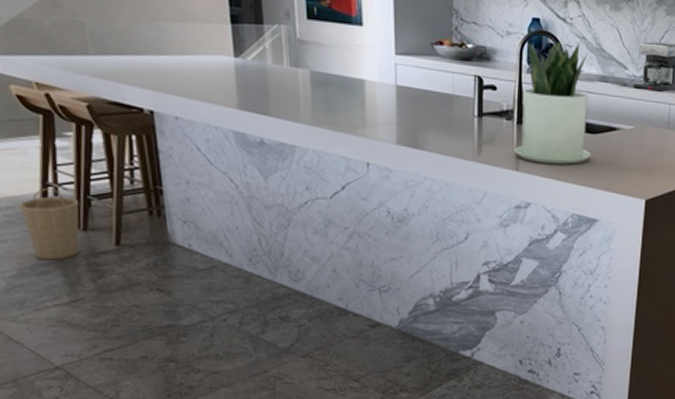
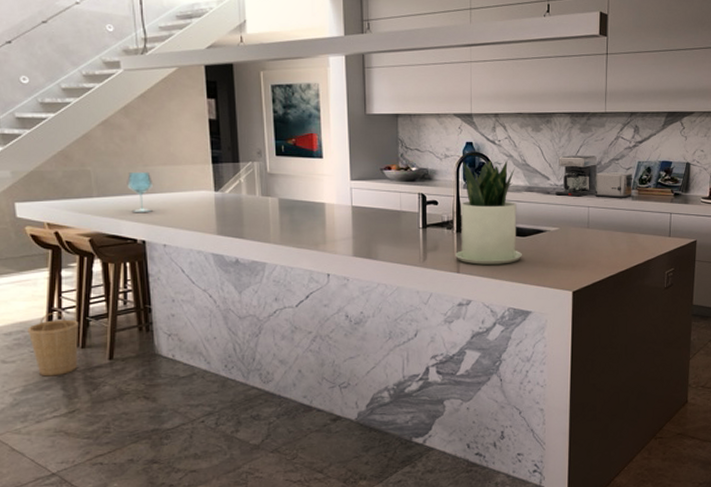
wine glass: none [129,27,161,78] -> present [127,171,153,213]

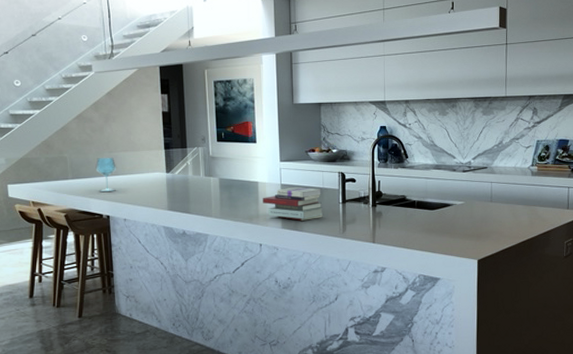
basket: present [27,313,78,377] -> none [15,277,55,331]
books: none [330,209,400,249] -> present [263,187,323,222]
planter: present [455,160,522,265] -> none [371,142,431,236]
coffee maker: present [555,154,597,198] -> none [461,135,499,174]
toaster: present [595,171,633,199] -> none [497,150,533,175]

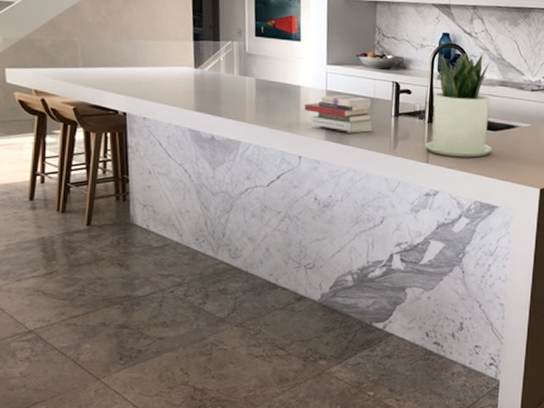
wine glass: present [95,157,116,192] -> none [111,44,136,86]
planter: none [371,142,431,236] -> present [425,51,492,157]

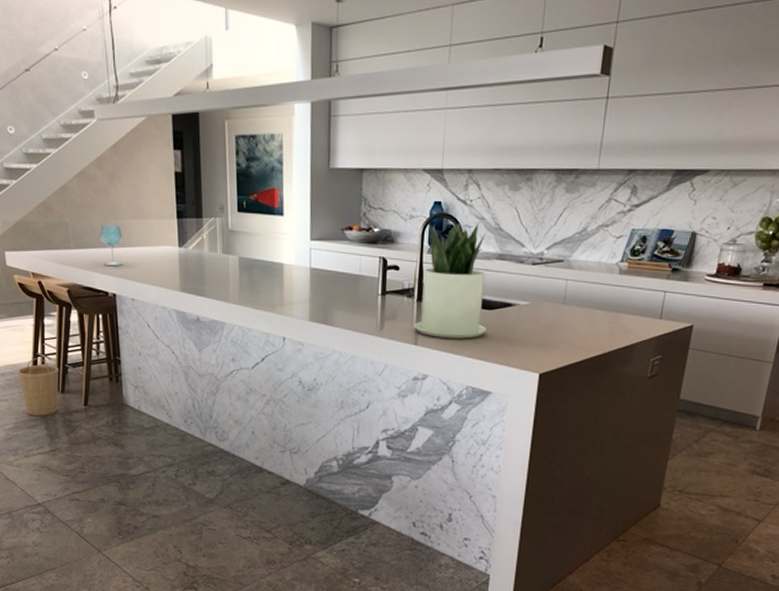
basket: none [12,177,60,238] -> present [17,358,59,417]
wine glass: none [111,44,136,86] -> present [100,224,123,267]
books: present [305,94,372,134] -> none [288,272,358,314]

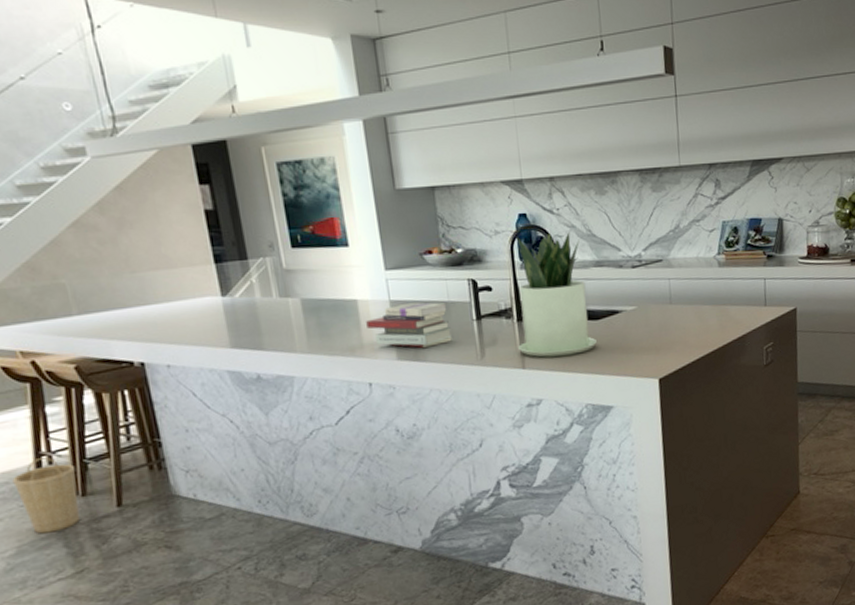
wine glass: present [100,224,123,267] -> none [112,279,149,331]
books: none [288,272,358,314] -> present [366,302,452,349]

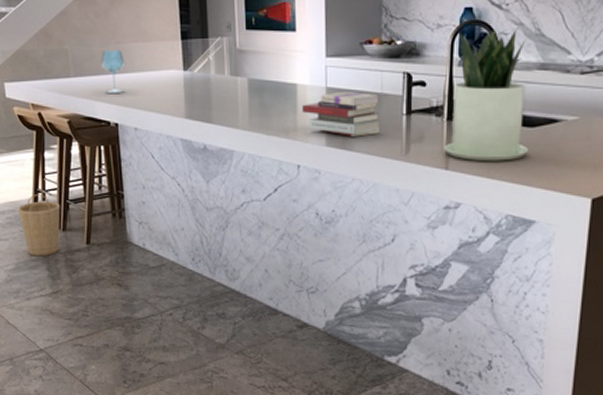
wine glass: none [112,279,149,331] -> present [101,49,125,94]

